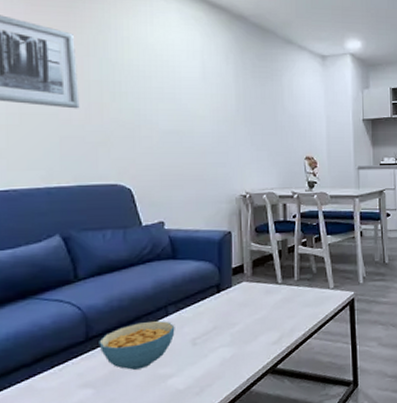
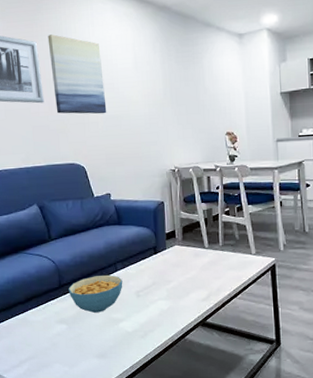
wall art: none [89,28,165,128] -> present [47,34,107,114]

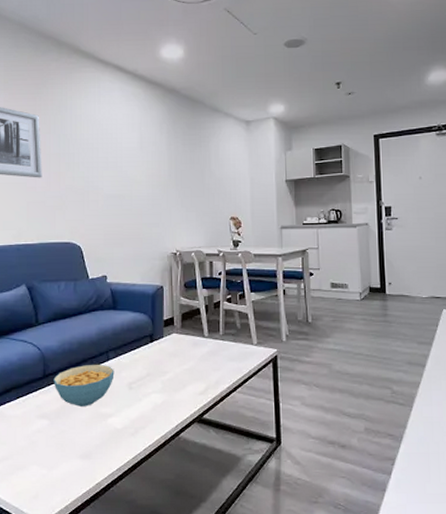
wall art: present [47,34,107,114] -> none [51,109,108,193]

